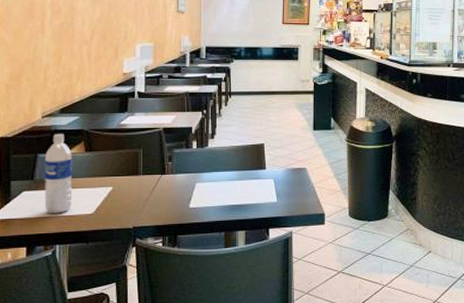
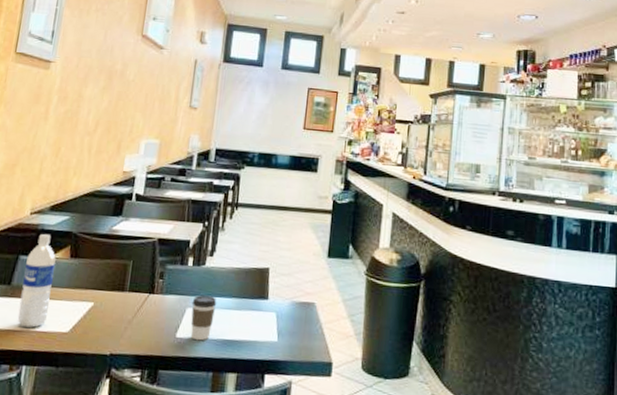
coffee cup: none [200,171,222,208] -> present [190,294,217,341]

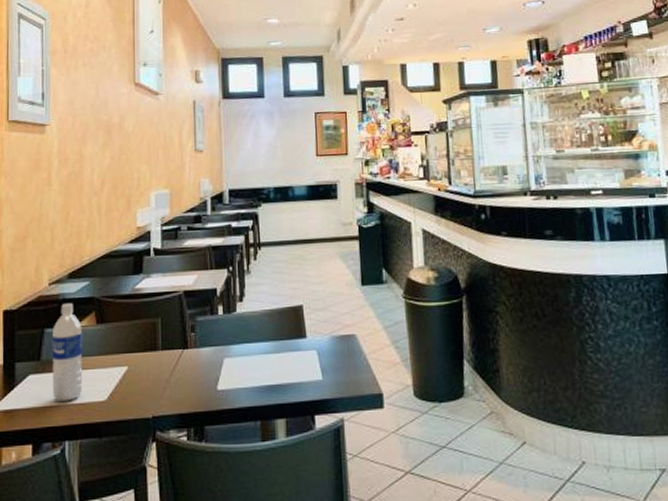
coffee cup: present [190,294,217,341] -> none [228,342,254,391]

